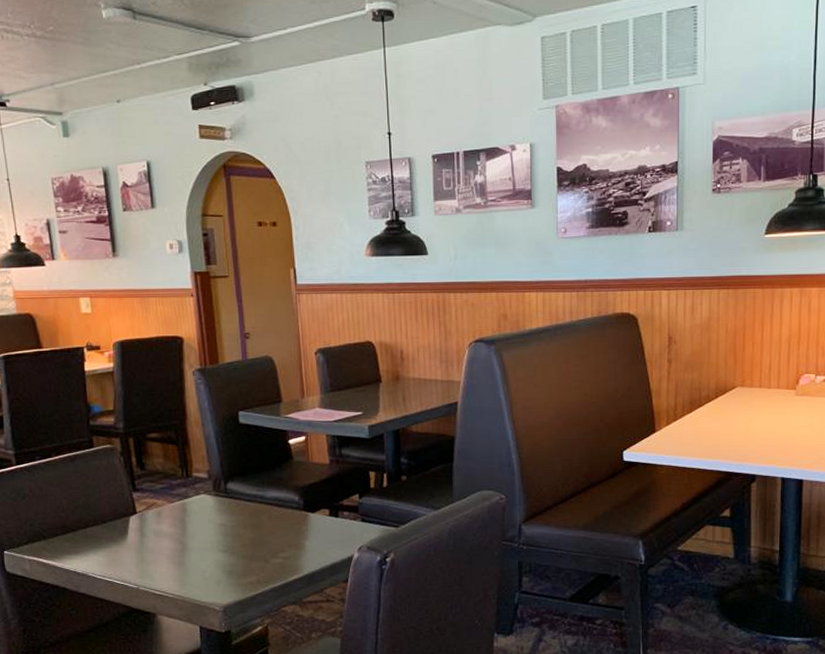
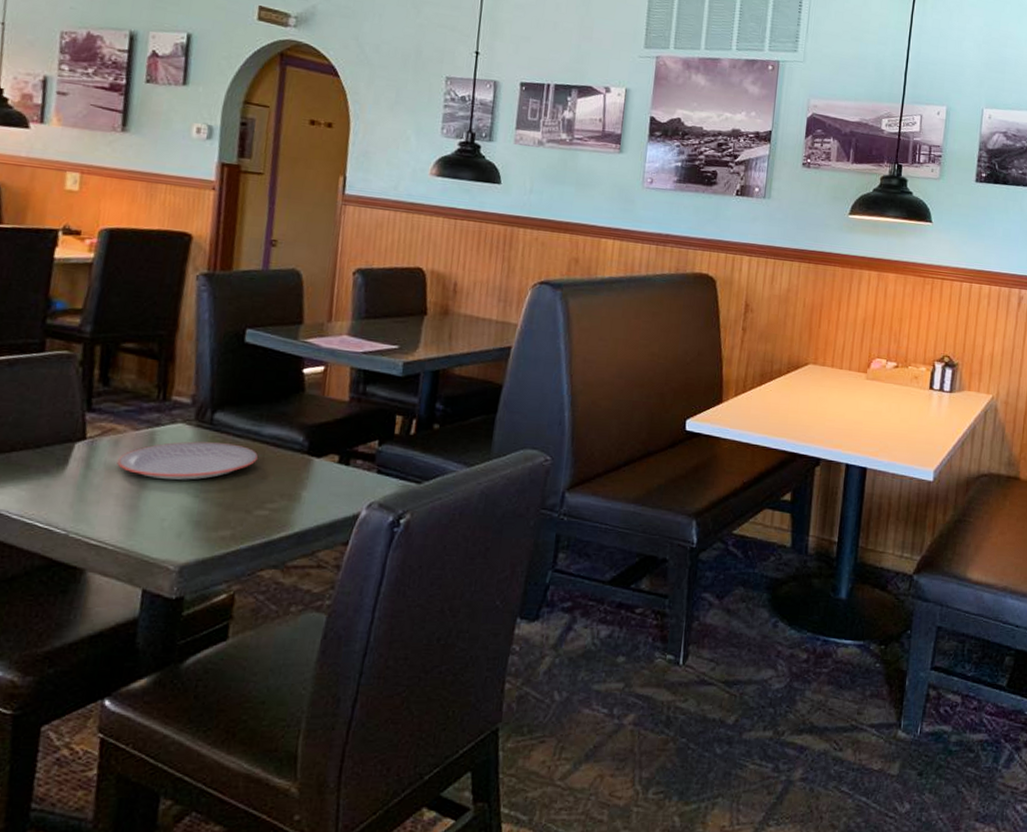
plate: none [162,507,267,540] -> present [117,441,259,480]

